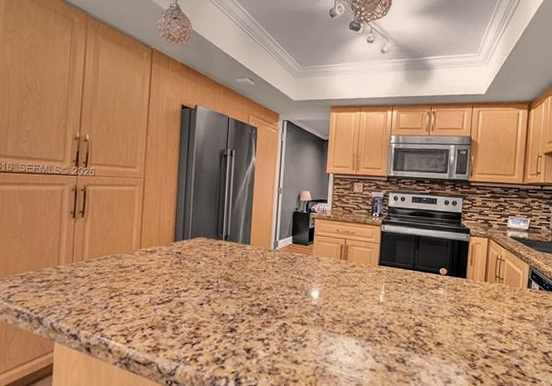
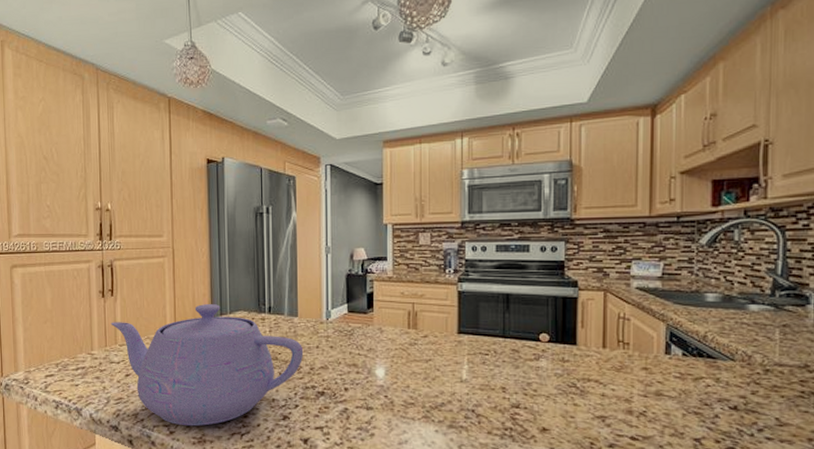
teapot: none [79,229,253,336] -> present [111,304,304,426]

